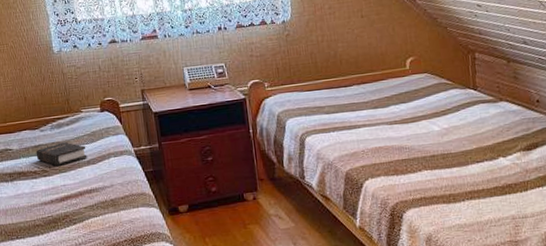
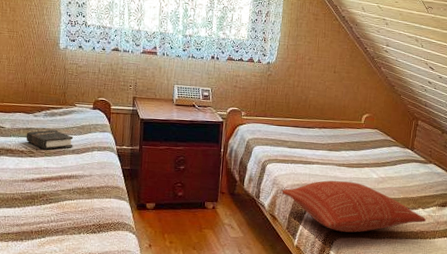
pillow: none [329,140,511,202] -> present [282,180,426,233]

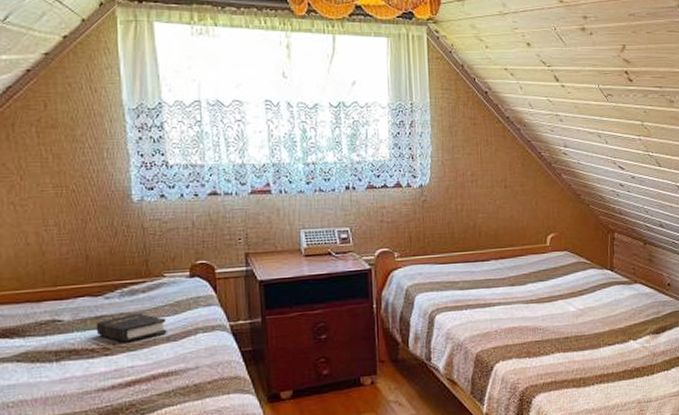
pillow: present [282,180,426,233] -> none [458,320,640,386]

